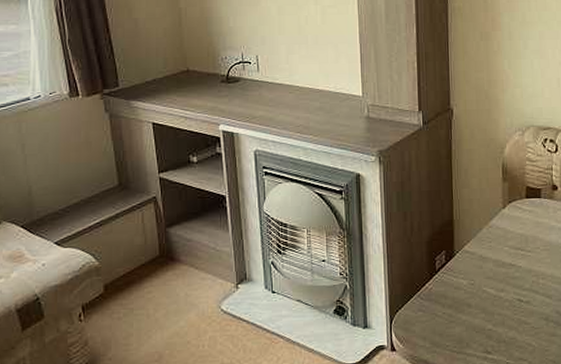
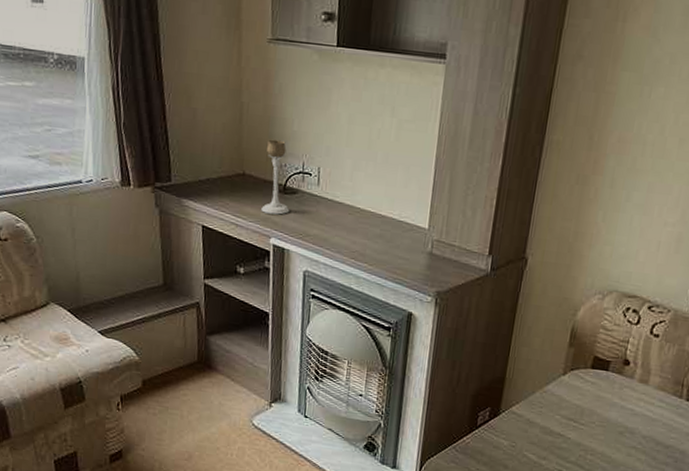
candle holder: none [207,36,235,103] -> present [261,139,290,215]

